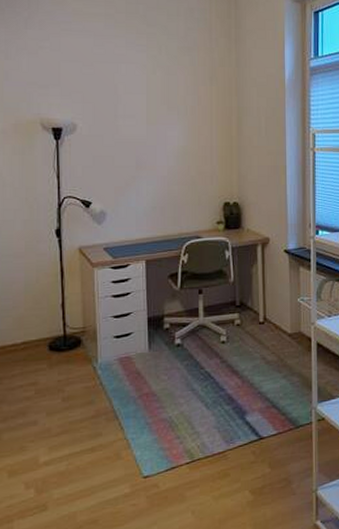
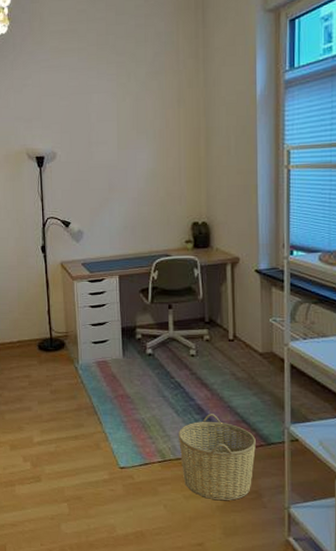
basket: none [207,402,285,496] -> present [178,414,256,501]

